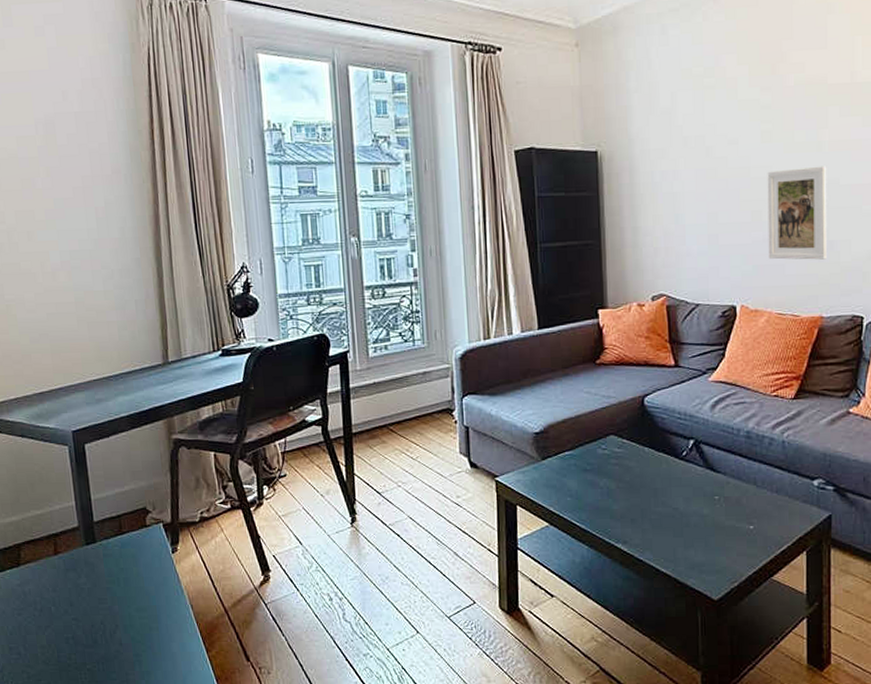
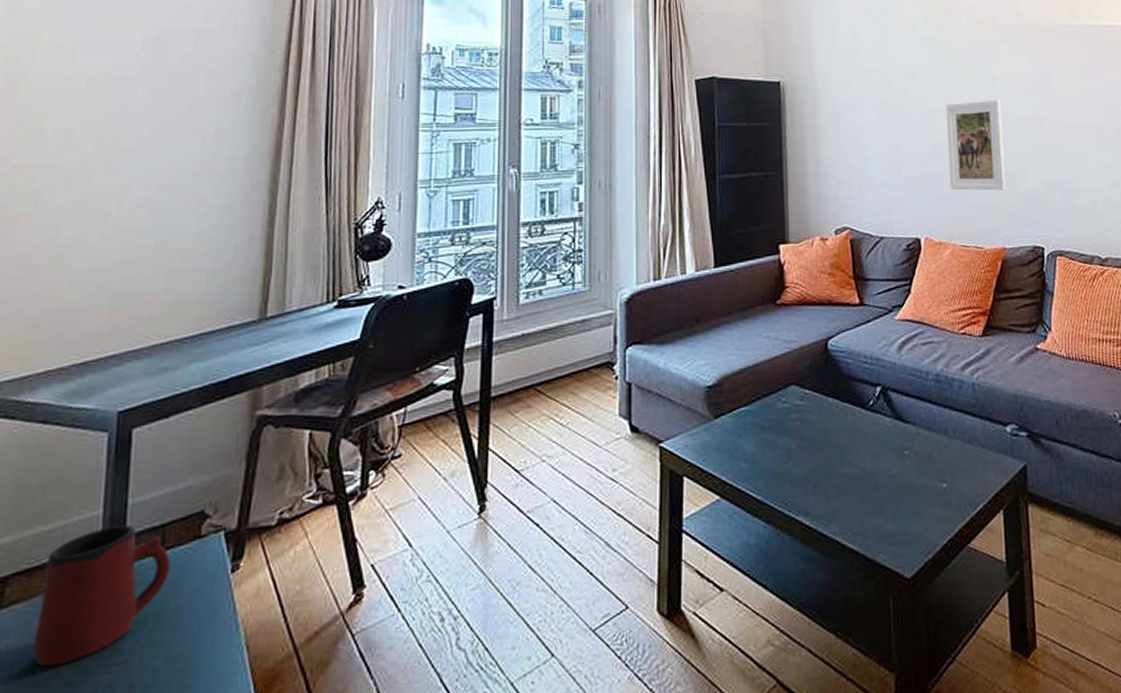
mug: none [44,514,129,607] -> present [32,525,170,667]

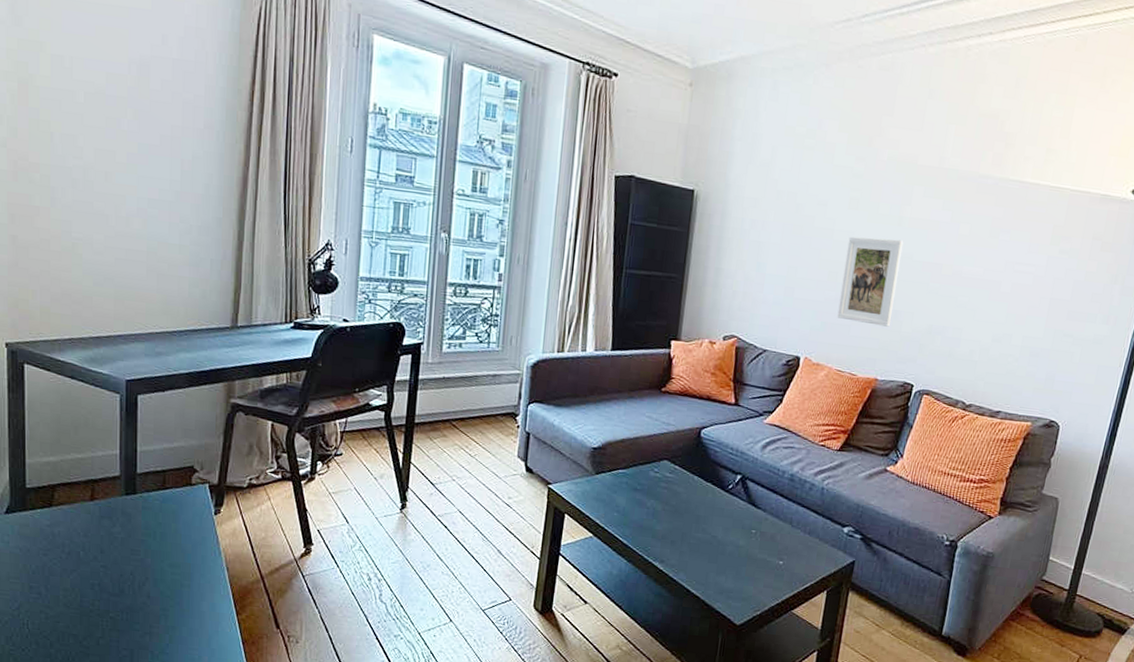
mug: present [32,525,170,667] -> none [77,464,170,553]

